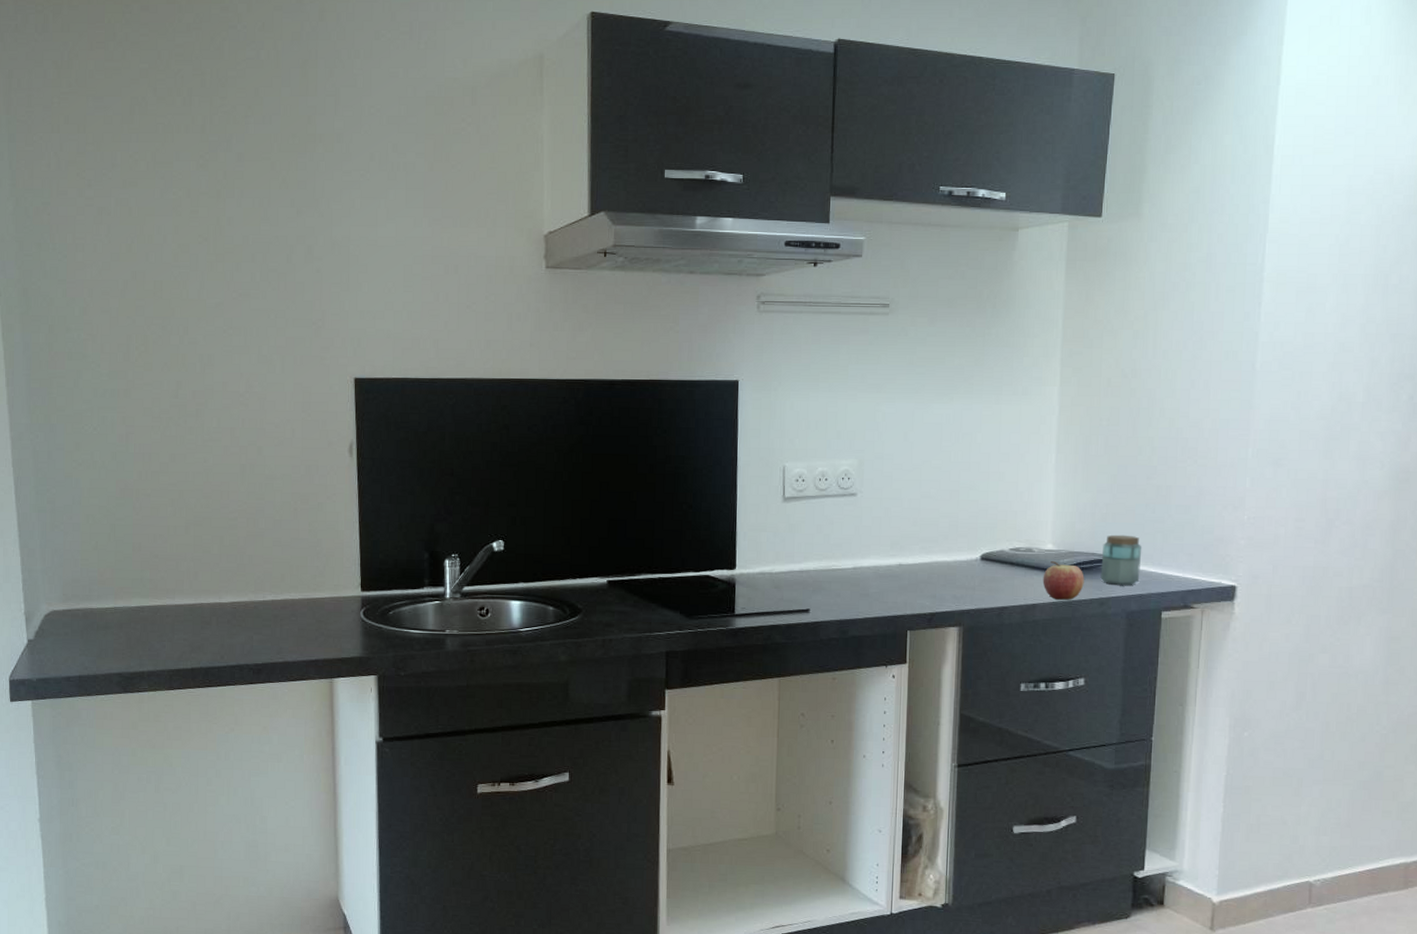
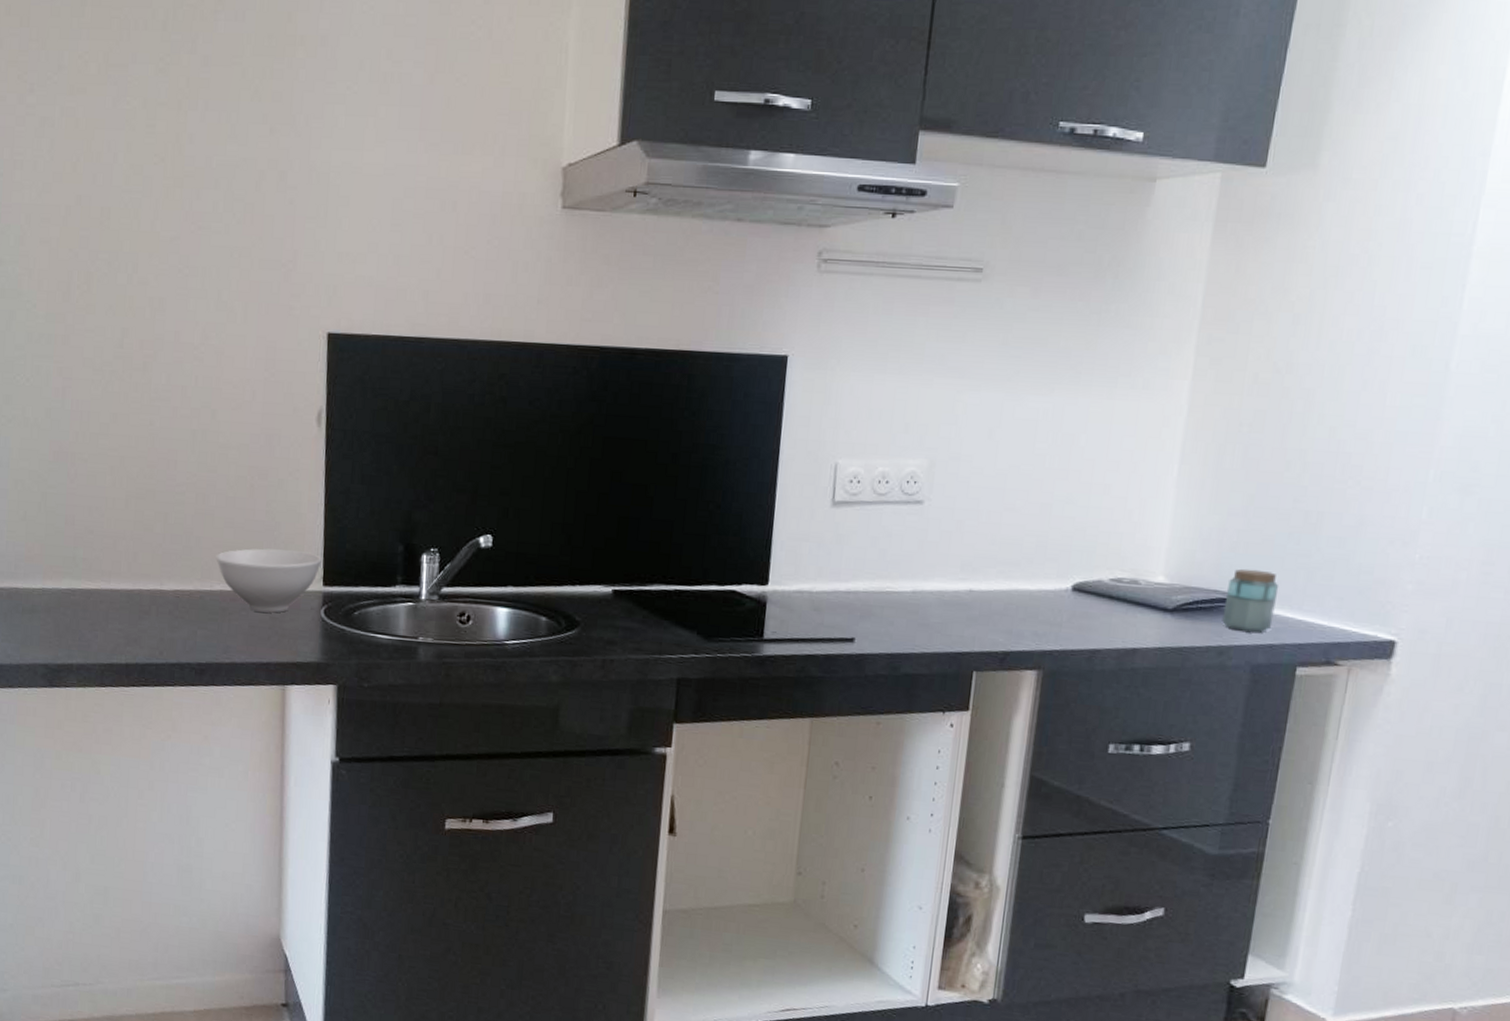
bowl: none [267,562,359,617] -> present [216,548,322,613]
fruit: present [1042,561,1084,601] -> none [1147,597,1202,647]

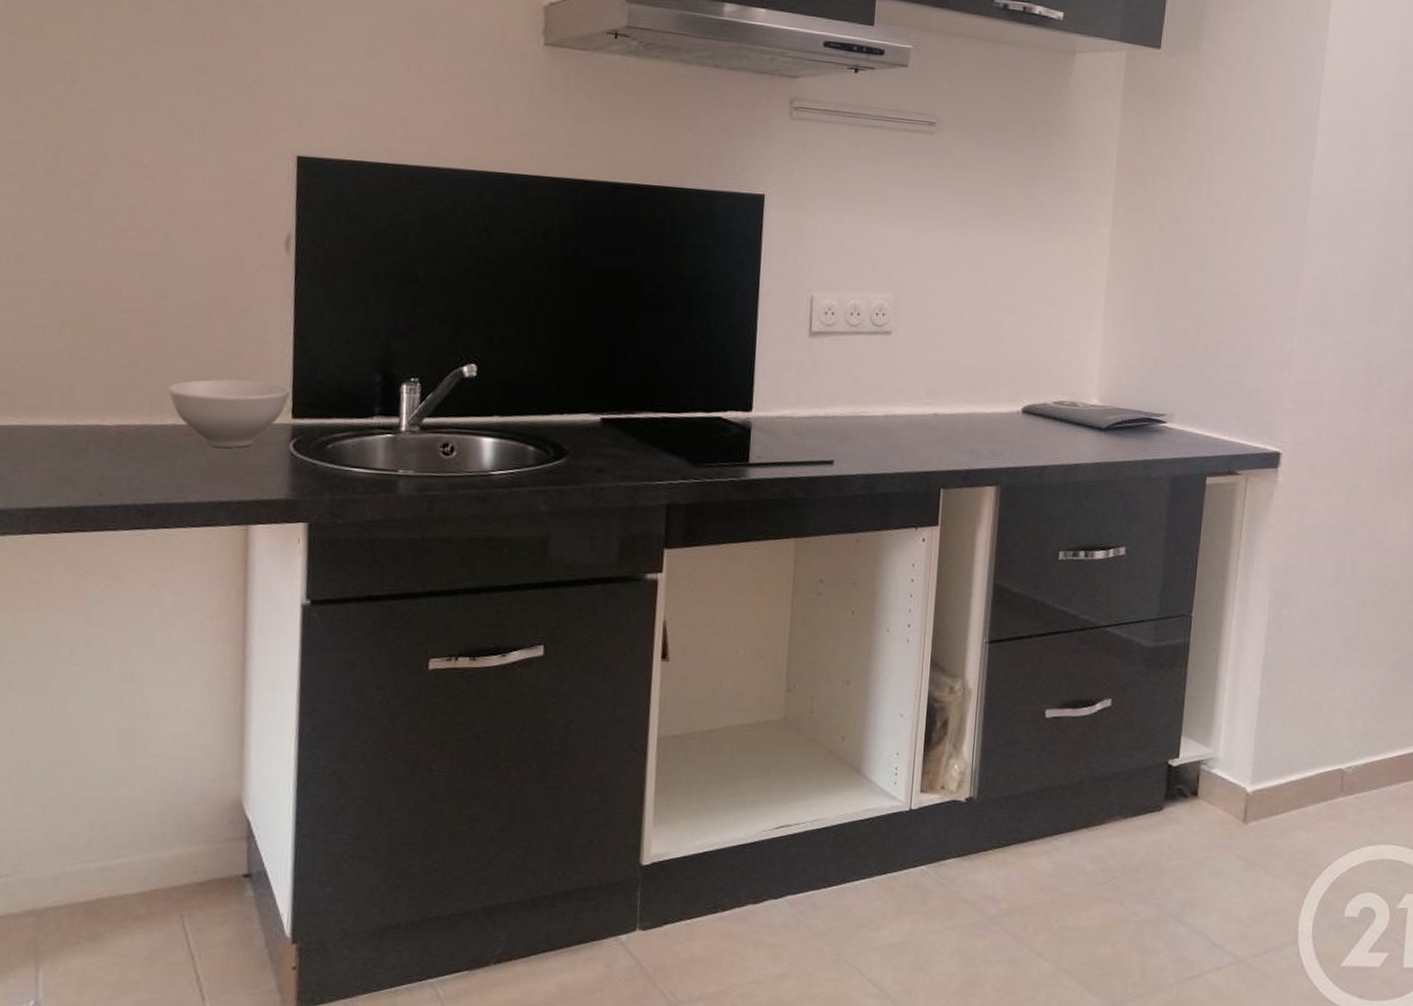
peanut butter: present [1221,568,1279,632] -> none [1145,391,1189,447]

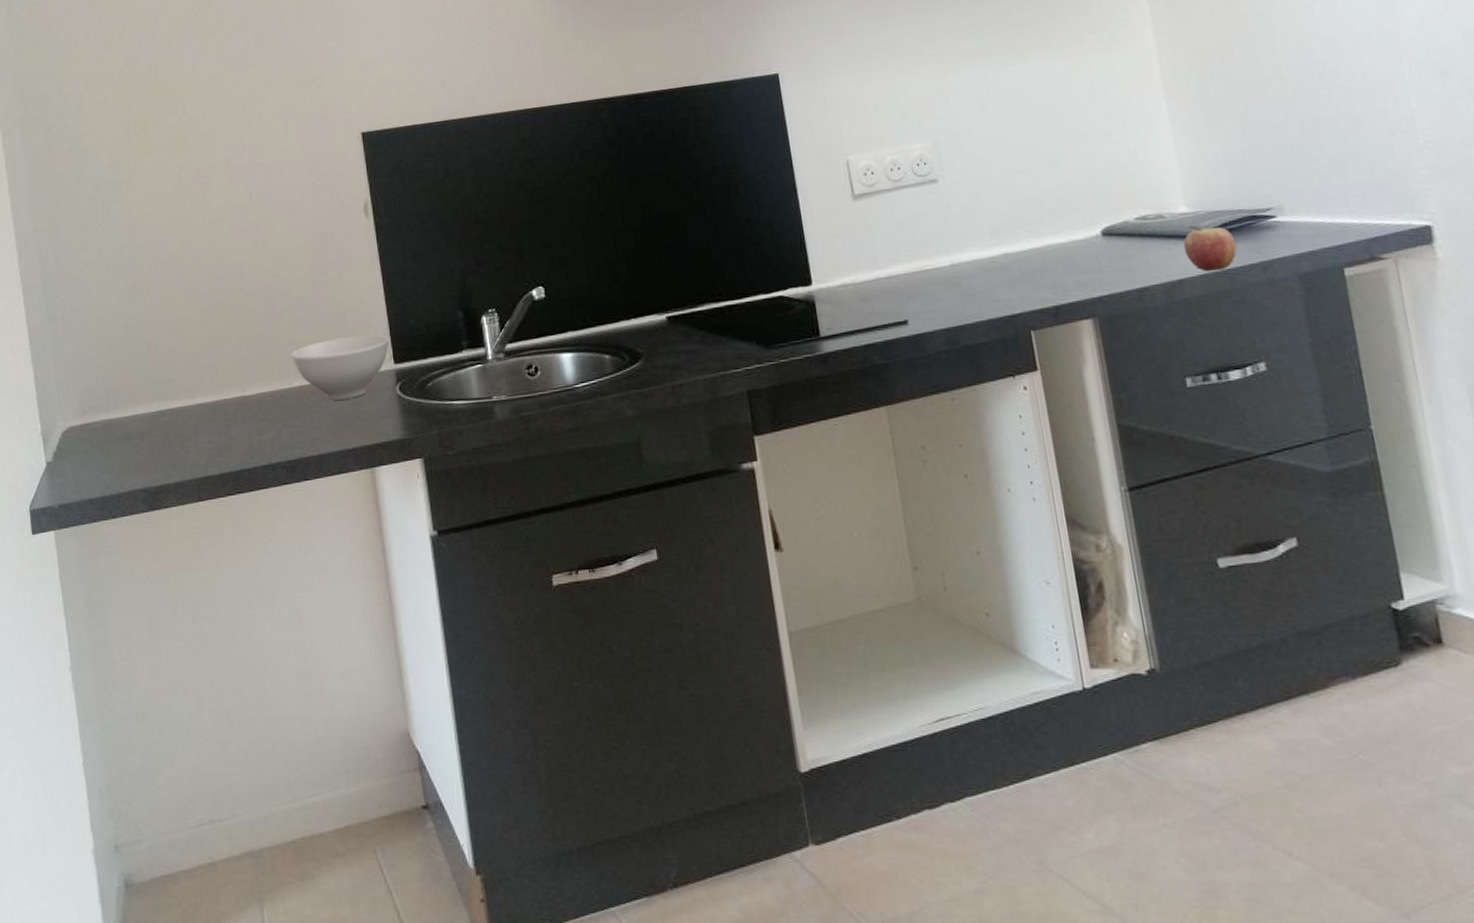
fruit: none [1086,418,1129,462] -> present [1183,226,1237,272]

